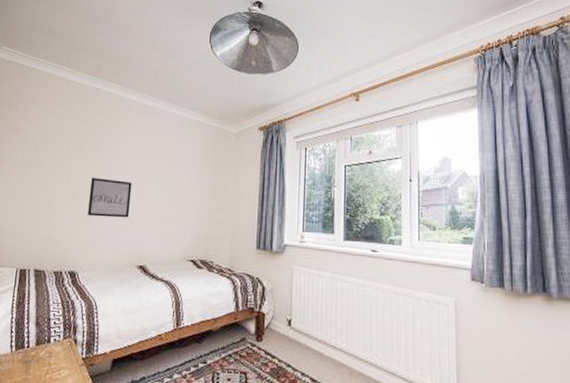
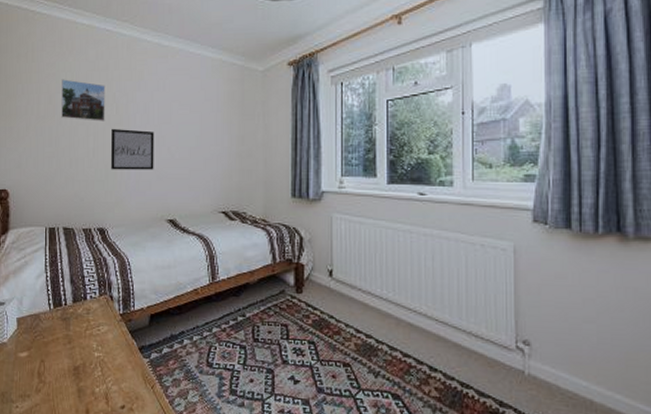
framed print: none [44,129,90,170] -> present [61,79,106,121]

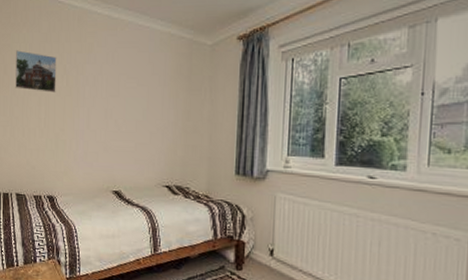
wall art: present [111,128,154,170] -> none [61,99,103,142]

